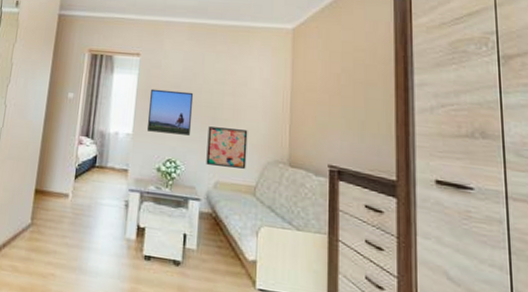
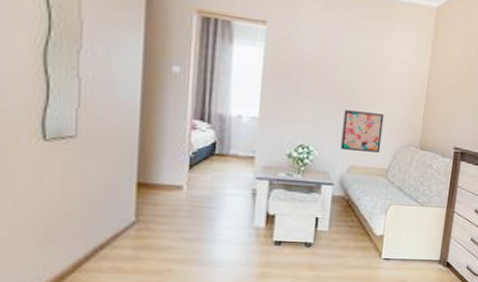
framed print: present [146,88,194,136] -> none [275,65,330,119]

